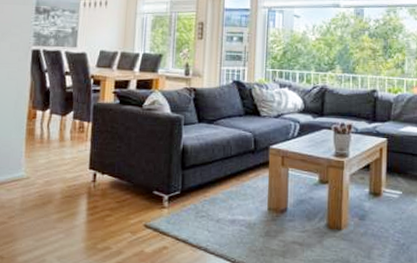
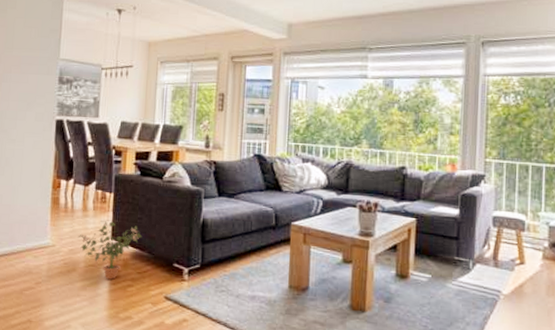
potted plant: none [54,151,122,210] -> present [78,221,143,280]

